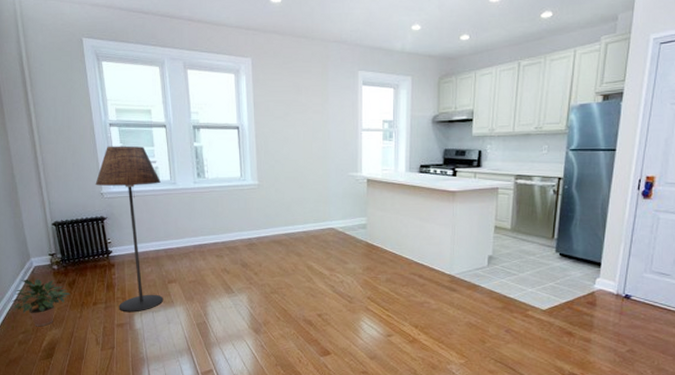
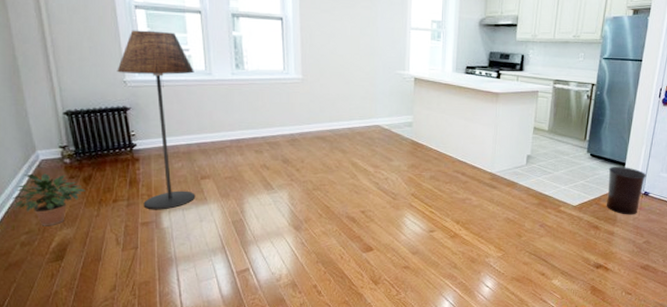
waste bin: none [581,267,626,320] -> present [607,167,646,215]

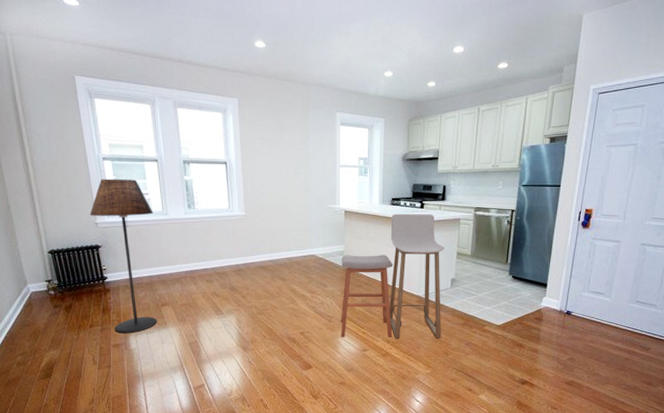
potted plant: present [9,173,86,226] -> none [7,304,67,349]
stool: none [405,127,466,217] -> present [340,255,394,337]
bar stool: none [460,83,521,220] -> present [389,213,444,339]
waste bin: present [607,167,646,215] -> none [530,288,568,333]

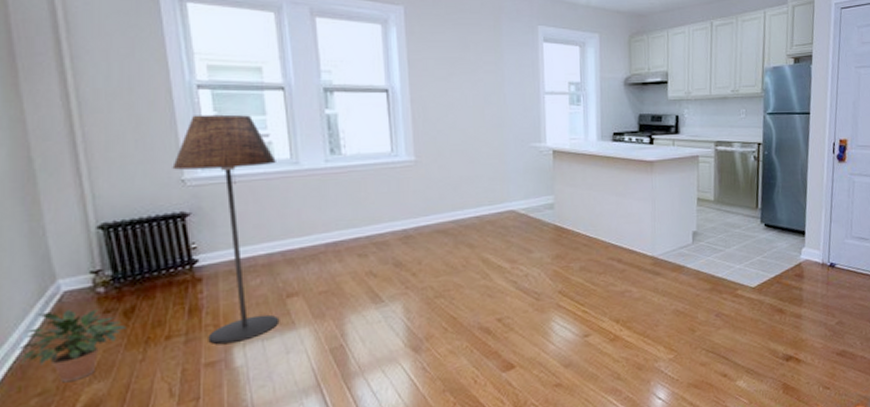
potted plant: none [7,304,67,349] -> present [14,309,126,383]
stool: present [340,255,394,337] -> none [551,205,622,320]
bar stool: present [389,213,444,339] -> none [613,150,685,316]

